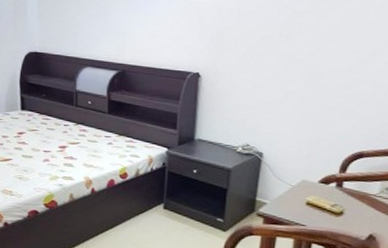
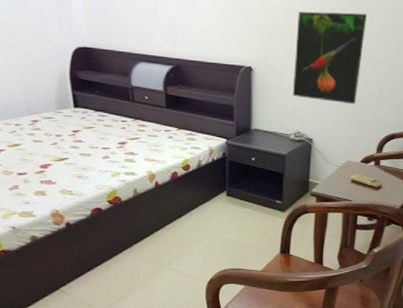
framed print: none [243,14,336,117] -> present [292,11,367,105]

